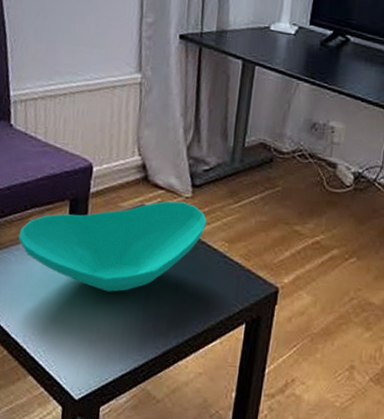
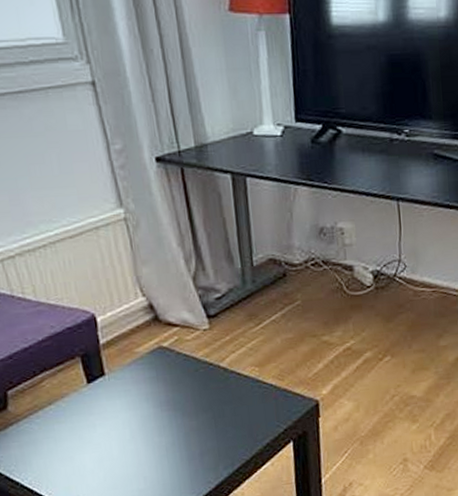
table top decor: present [19,201,207,292] -> none [35,335,232,440]

